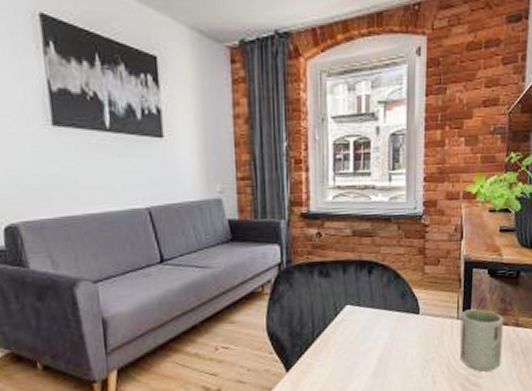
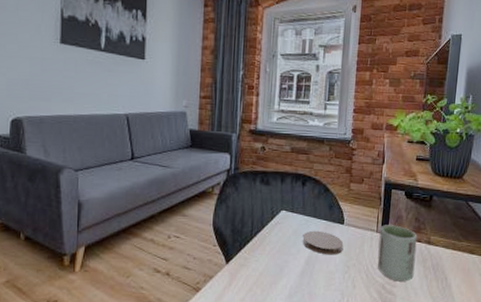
coaster: none [373,324,421,351] -> present [302,230,344,255]

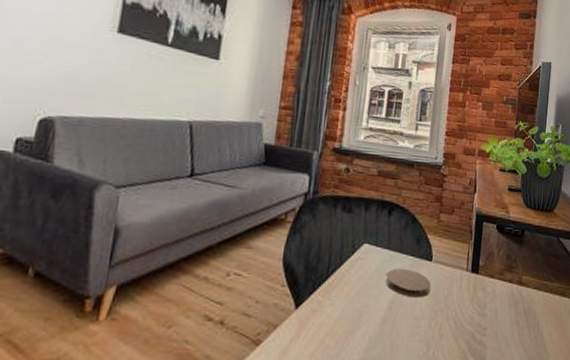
cup: present [377,225,418,282] -> none [466,262,509,329]

